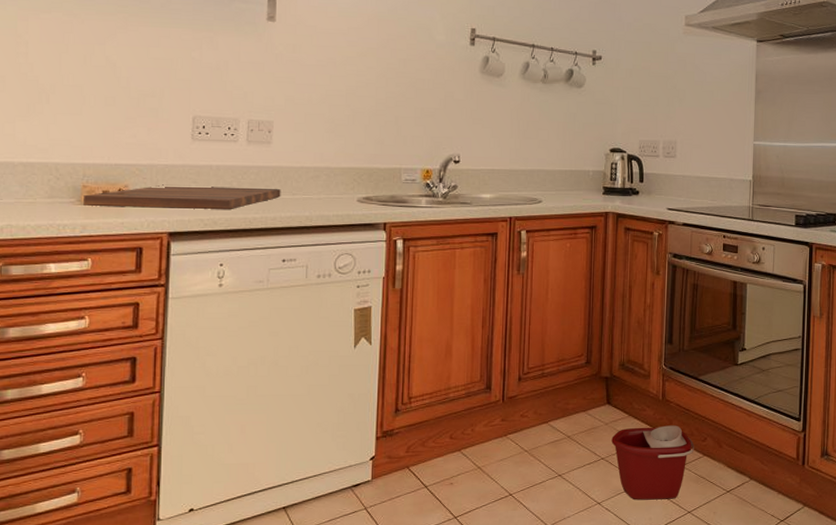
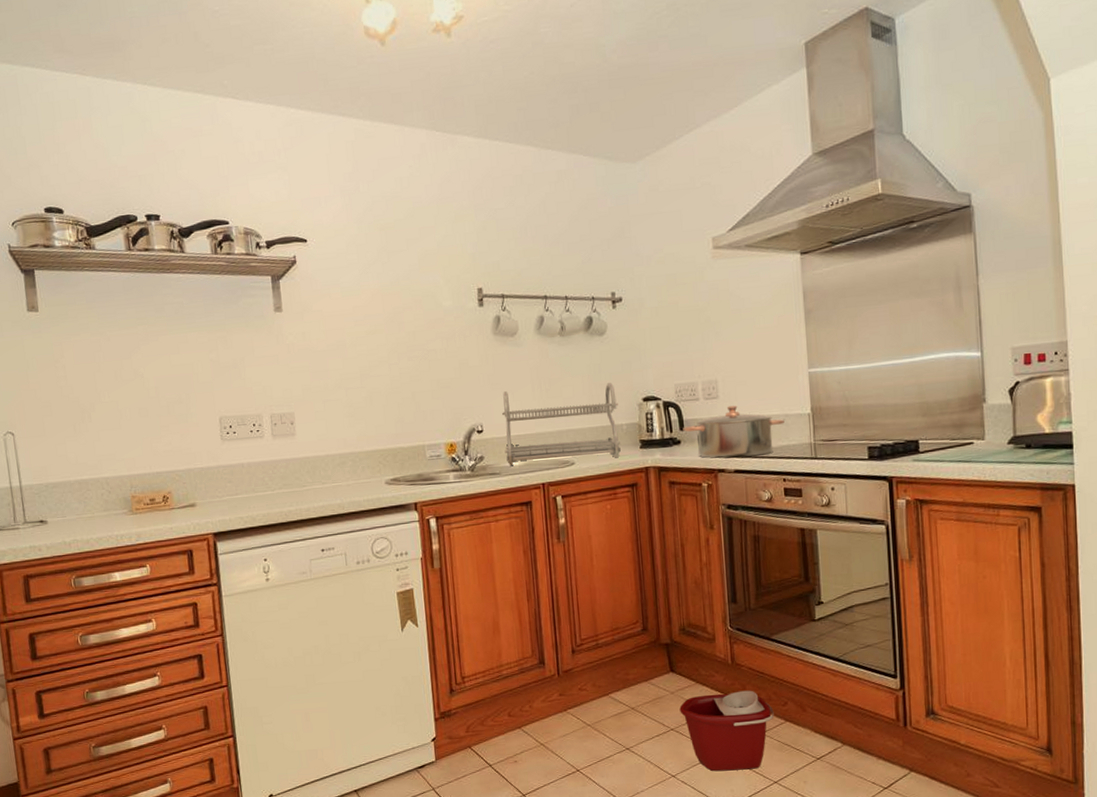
cutting board: present [83,185,281,209] -> none [134,480,311,515]
dish rack: none [478,126,588,201] -> present [502,383,621,467]
cooking pot: none [642,165,729,214] -> present [683,405,784,459]

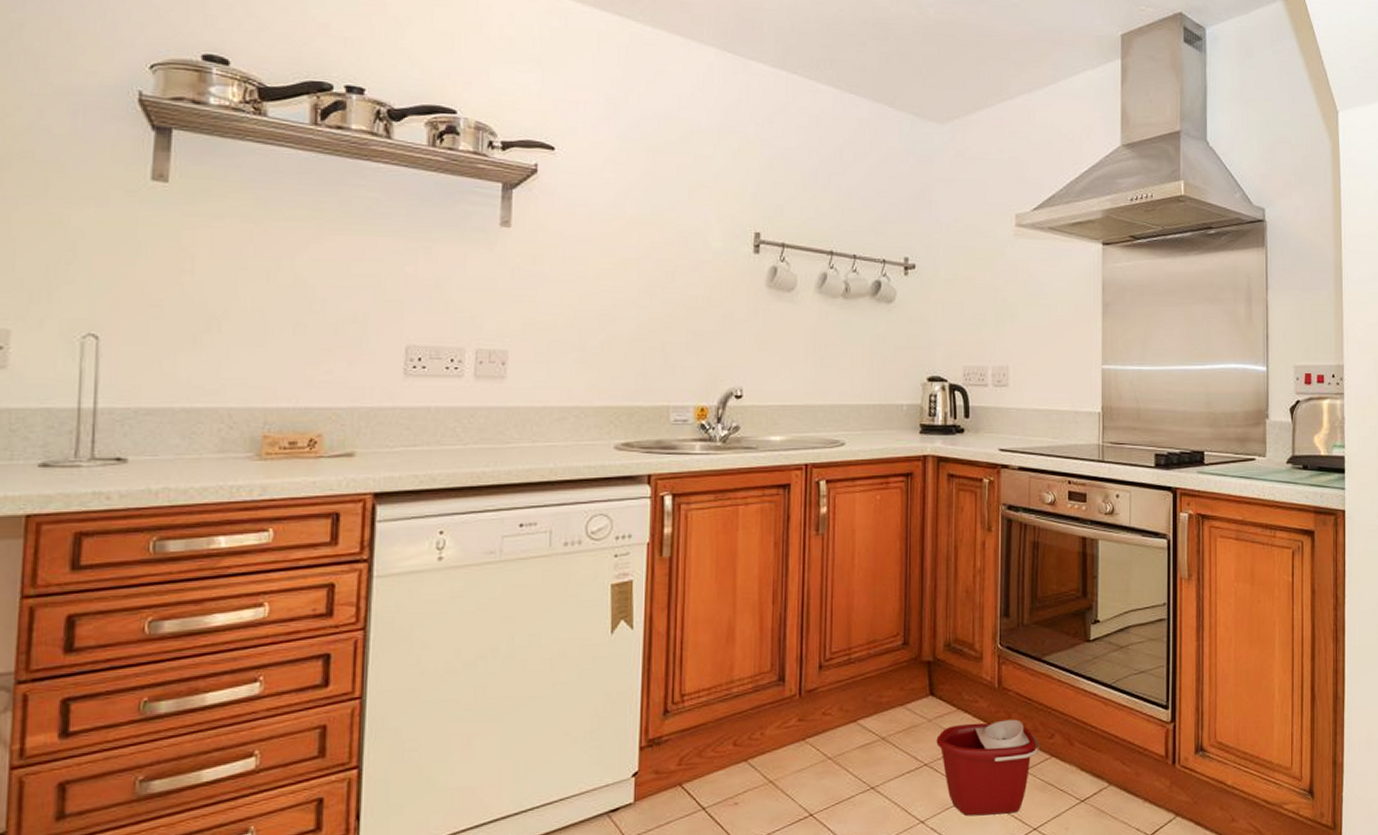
dish rack: present [502,383,621,467] -> none [765,352,900,442]
cooking pot: present [683,405,784,459] -> none [968,396,1074,455]

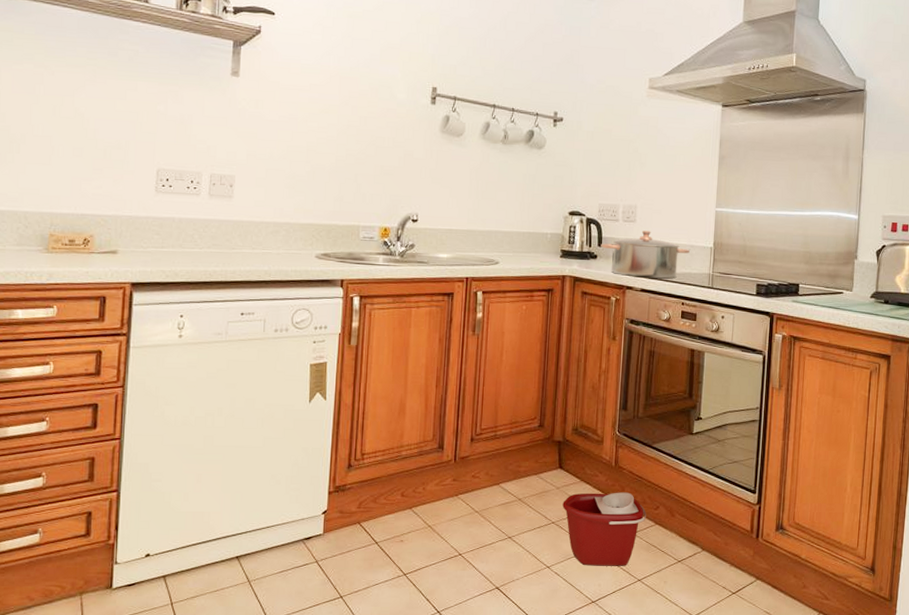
cooking pot: none [968,396,1074,455] -> present [601,230,690,280]

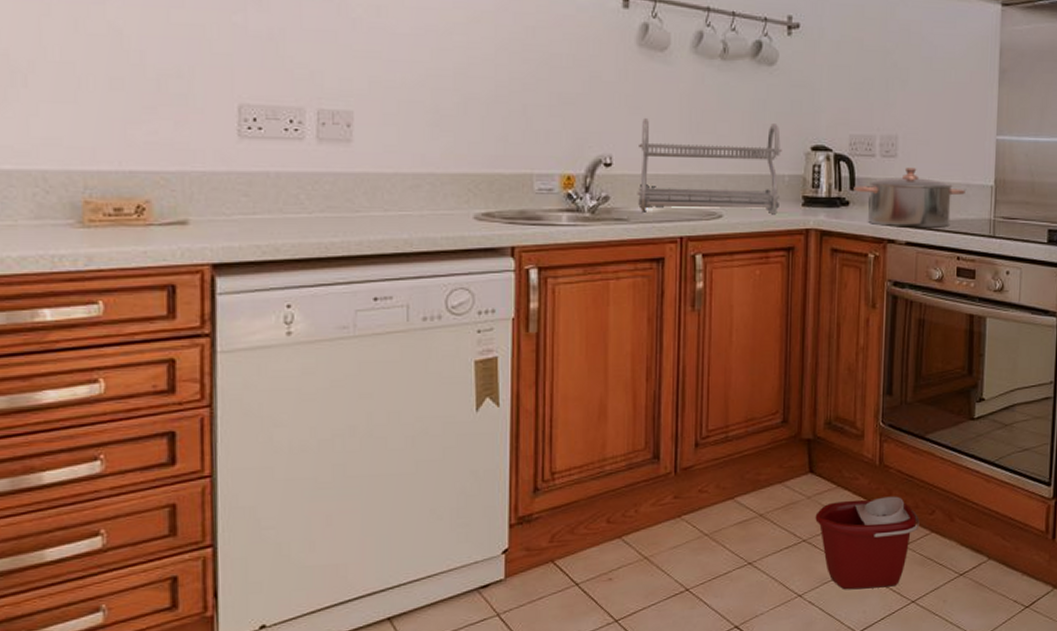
dish rack: none [435,186,546,263] -> present [637,117,782,215]

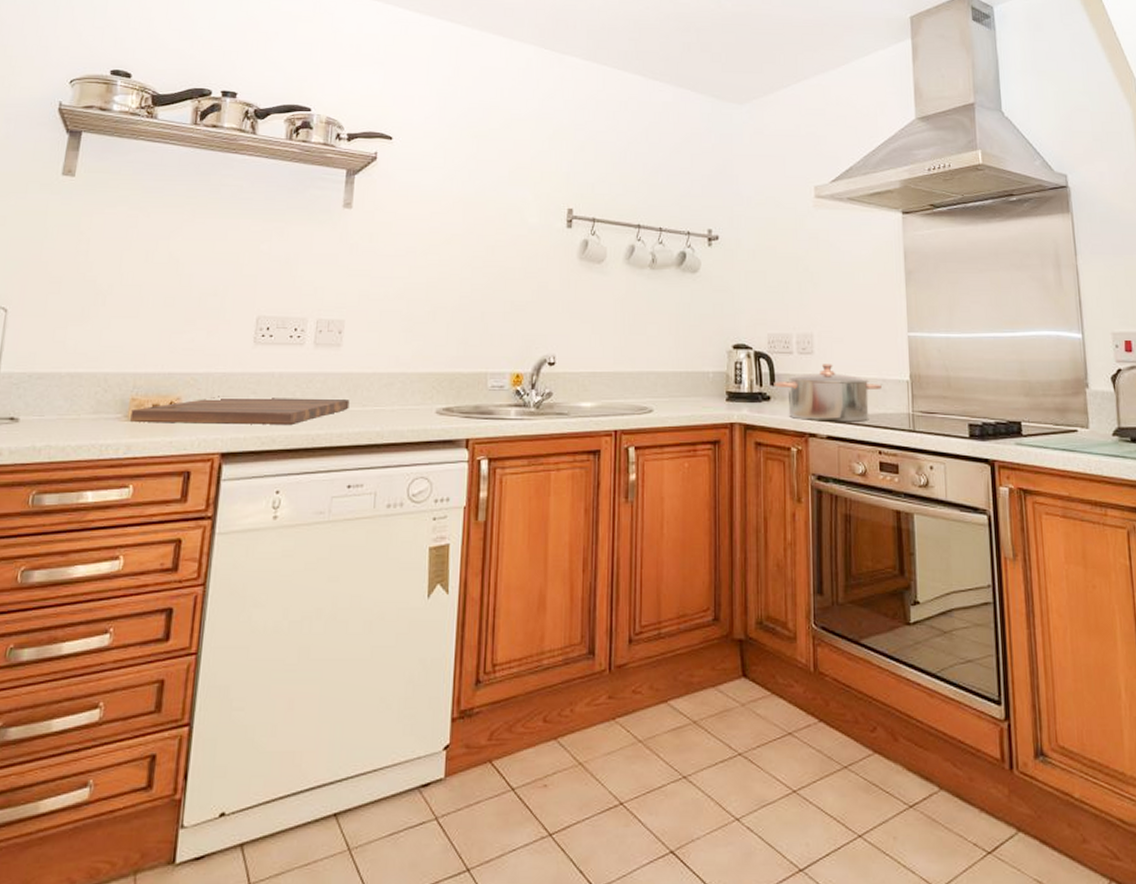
cutting board: none [86,200,368,231] -> present [130,397,350,424]
dish rack: present [637,117,782,215] -> none [576,321,706,409]
bucket: present [815,496,920,590] -> none [750,708,861,816]

